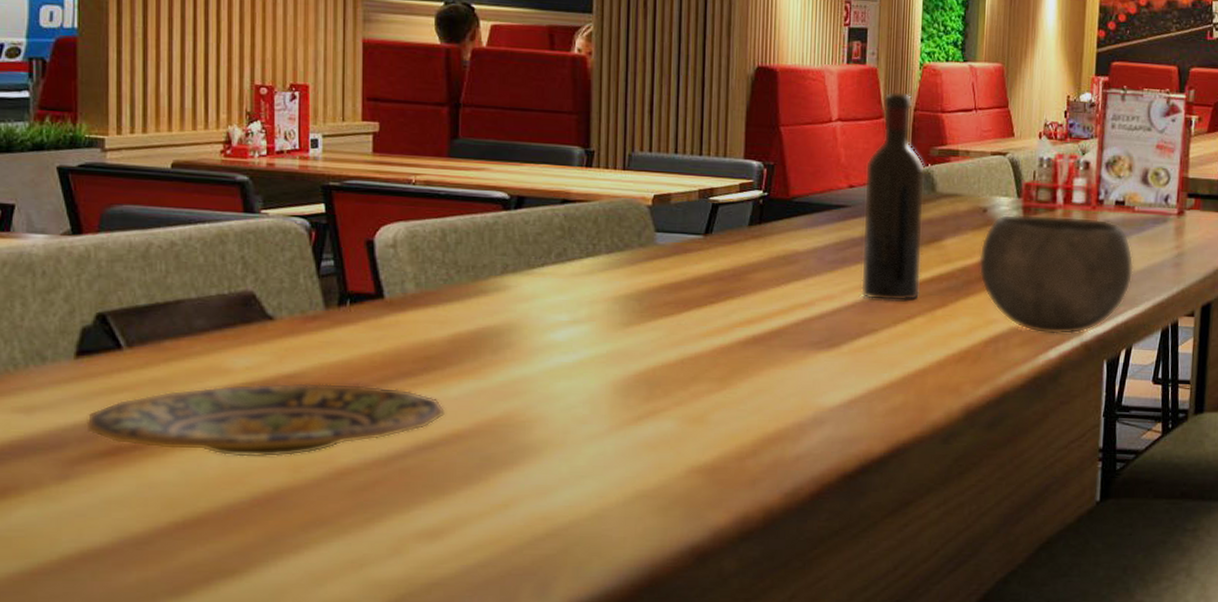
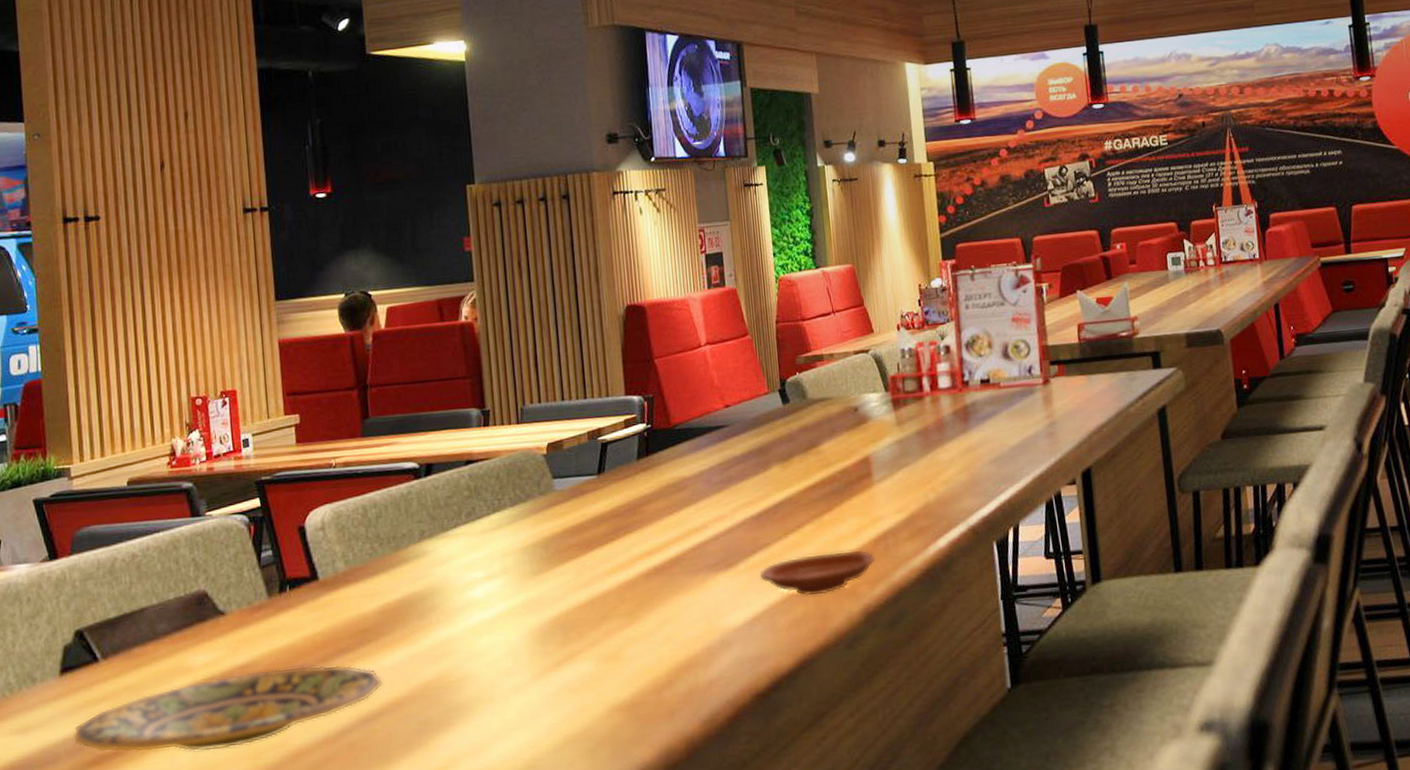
wine bottle: present [861,91,926,302] -> none [737,308,806,515]
plate: none [862,347,982,387] -> present [759,550,874,596]
bowl: present [979,214,1134,335] -> none [856,400,1009,524]

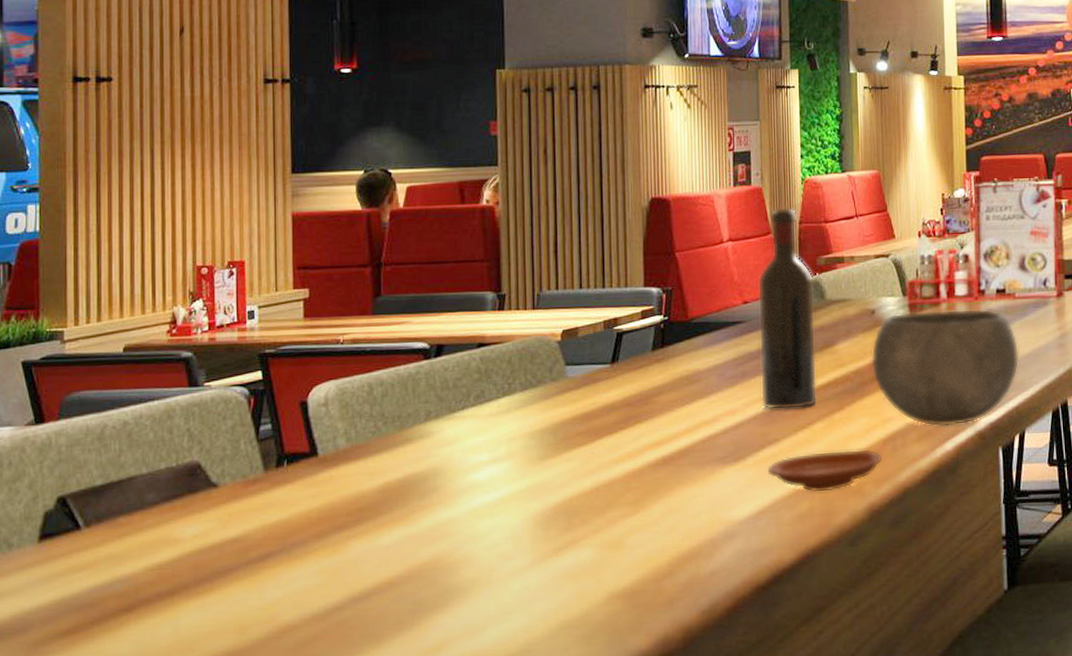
plate: present [73,665,382,752] -> none [49,542,377,625]
wine bottle: none [737,308,806,515] -> present [757,207,818,411]
bowl: none [856,400,1009,524] -> present [871,308,1020,427]

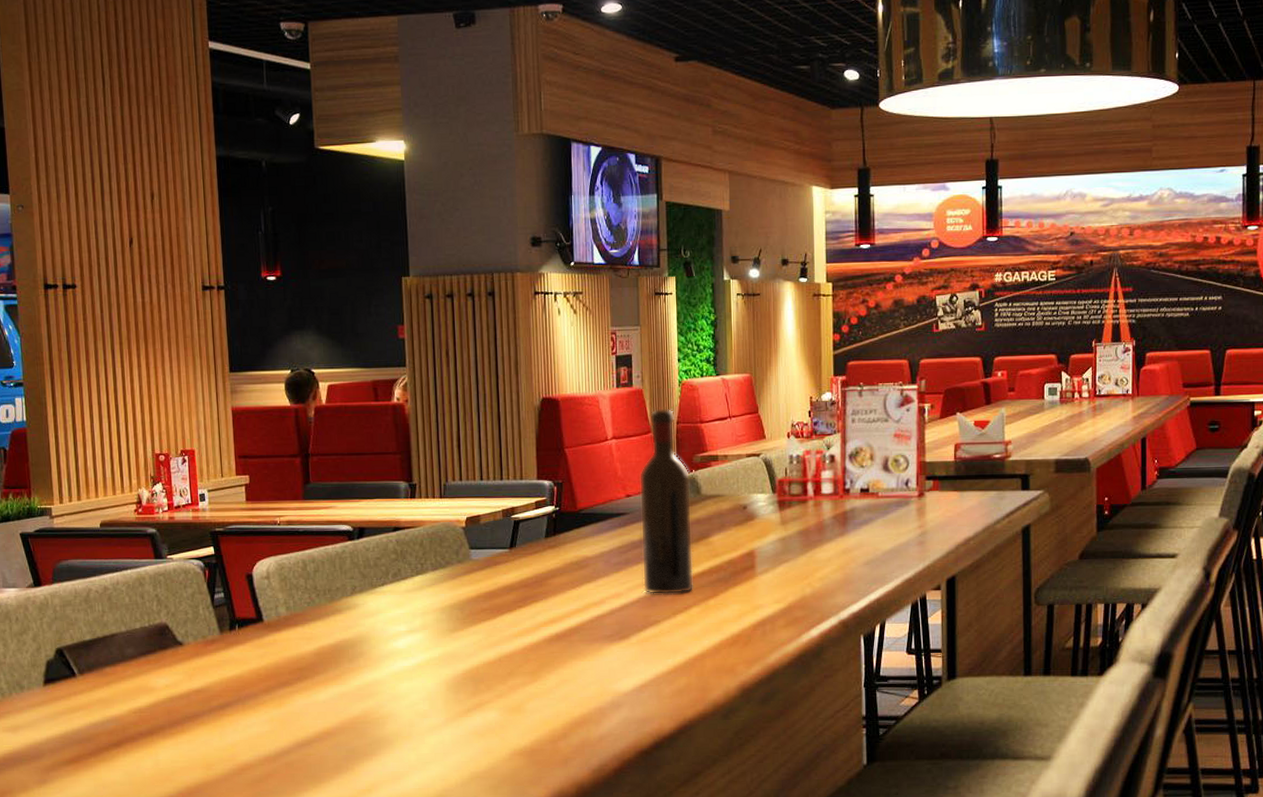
plate: present [767,449,882,492] -> none [649,633,752,670]
bowl: present [871,308,1020,427] -> none [743,506,882,615]

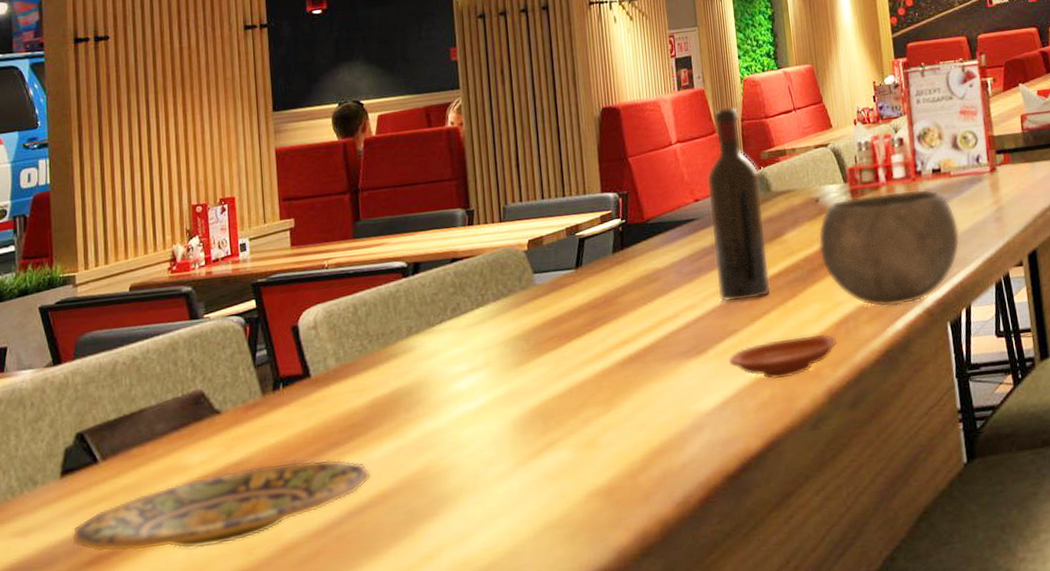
plate: none [55,695,316,759] -> present [72,459,370,552]
plate: none [649,633,752,670] -> present [728,334,836,379]
bowl: none [743,506,882,615] -> present [818,189,960,307]

